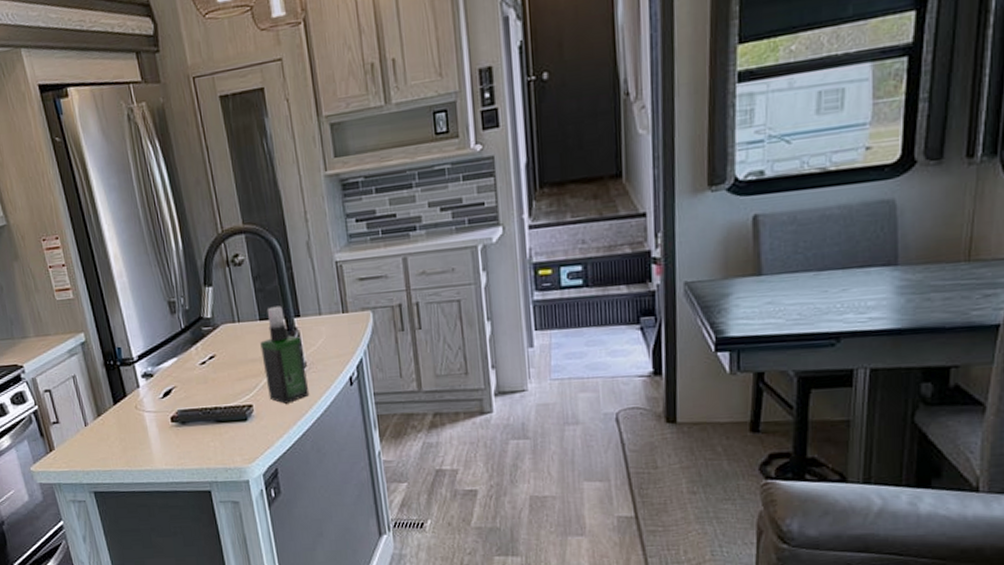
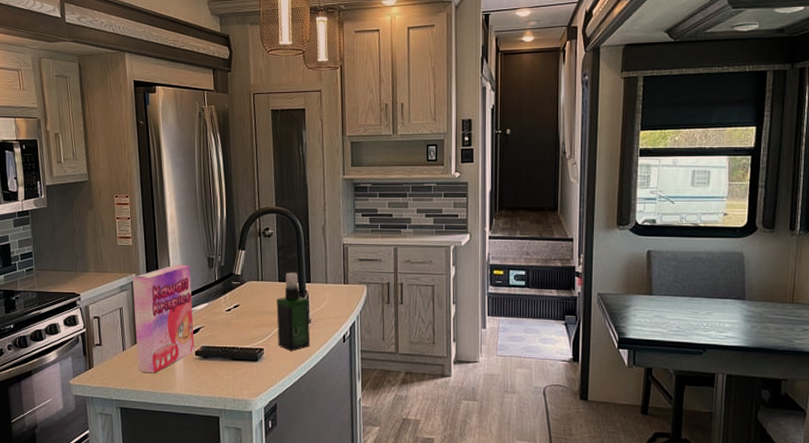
cereal box: none [80,313,170,449] -> present [132,264,195,374]

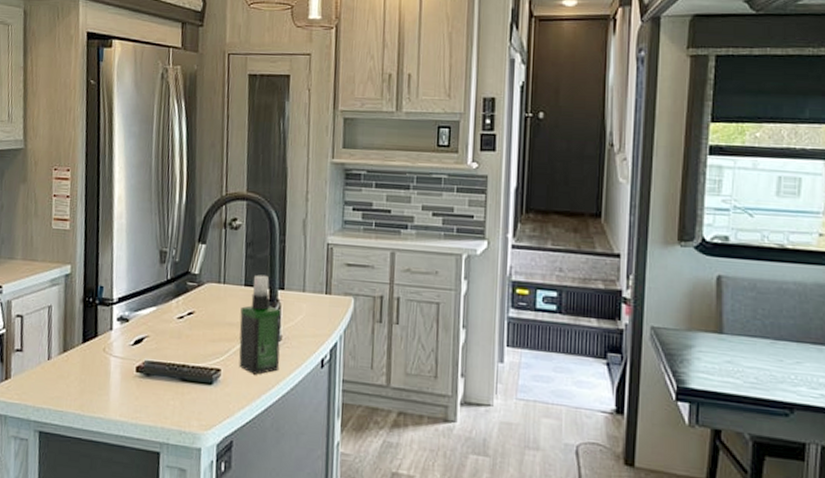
cereal box: present [132,264,195,374] -> none [64,256,138,392]

